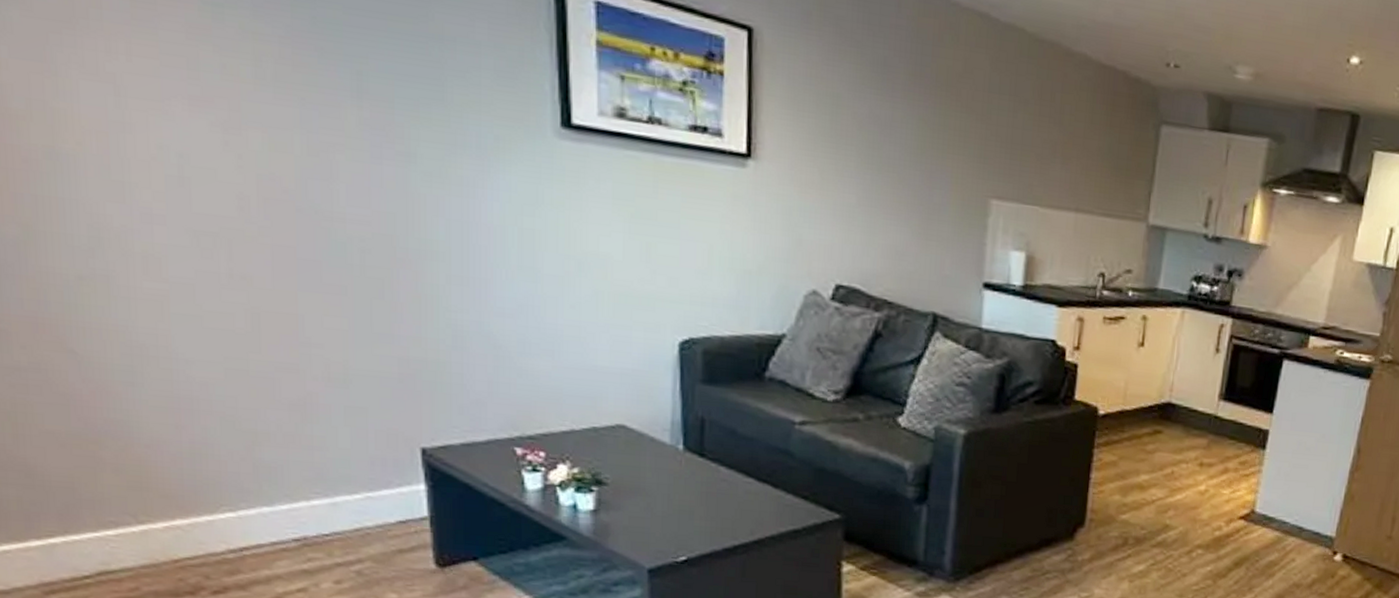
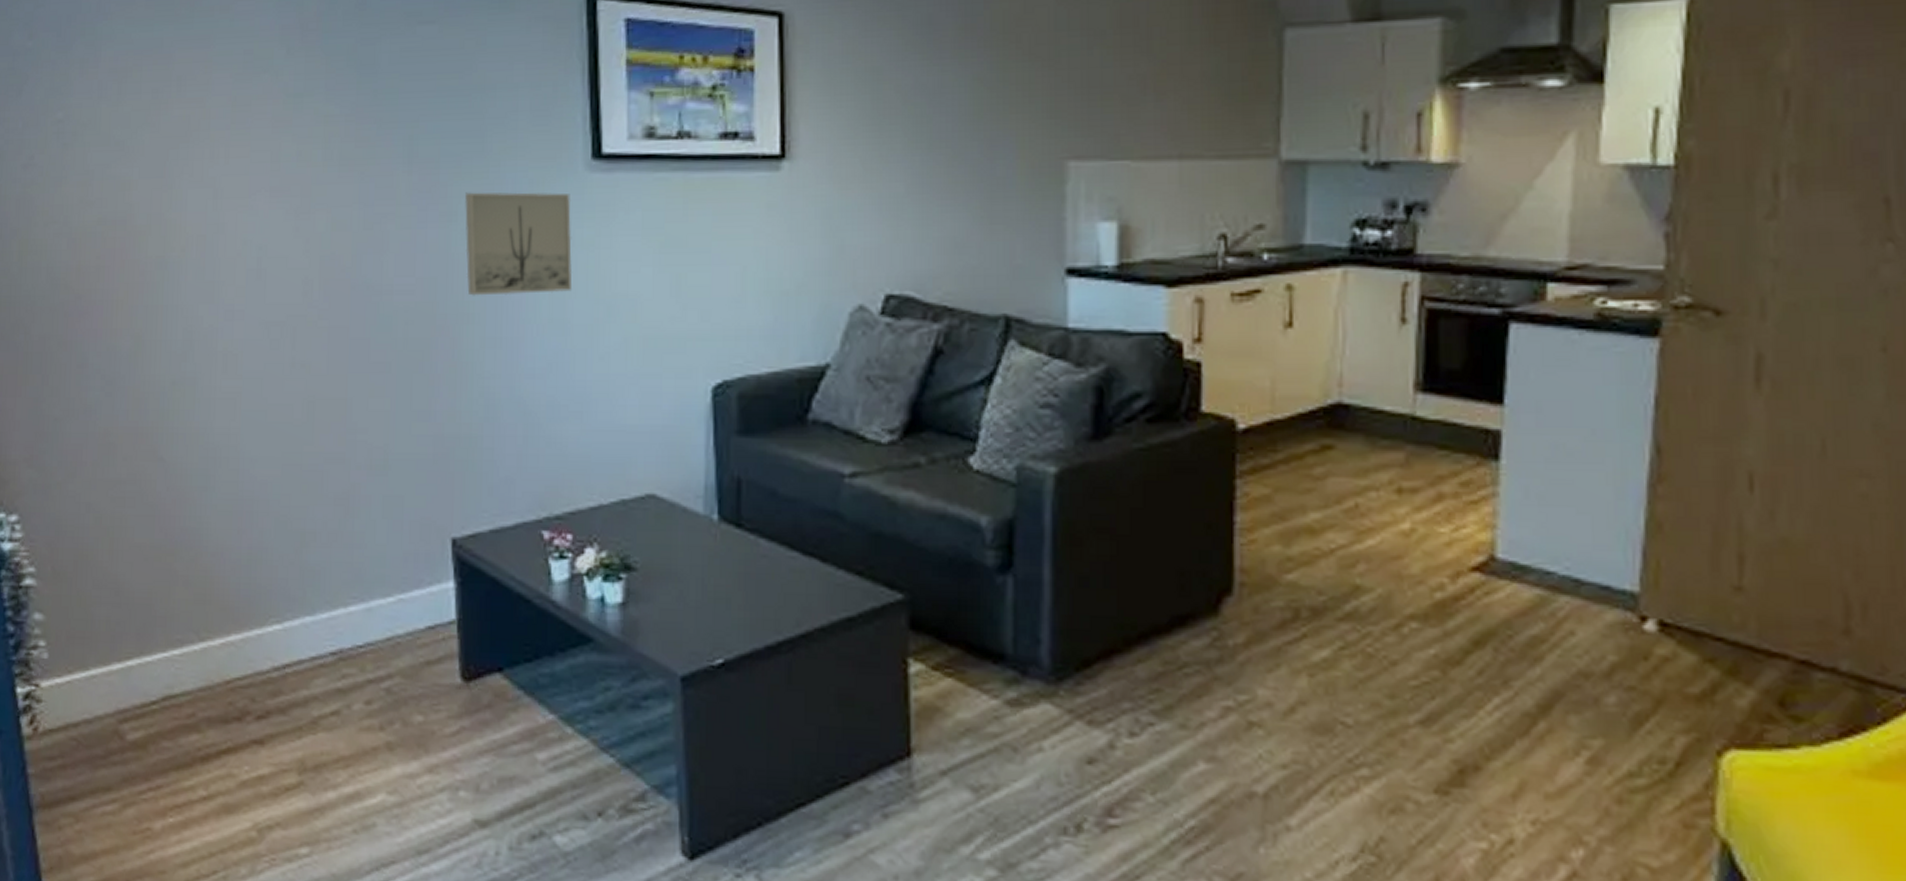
wall art: none [425,137,541,245] -> present [465,192,572,296]

